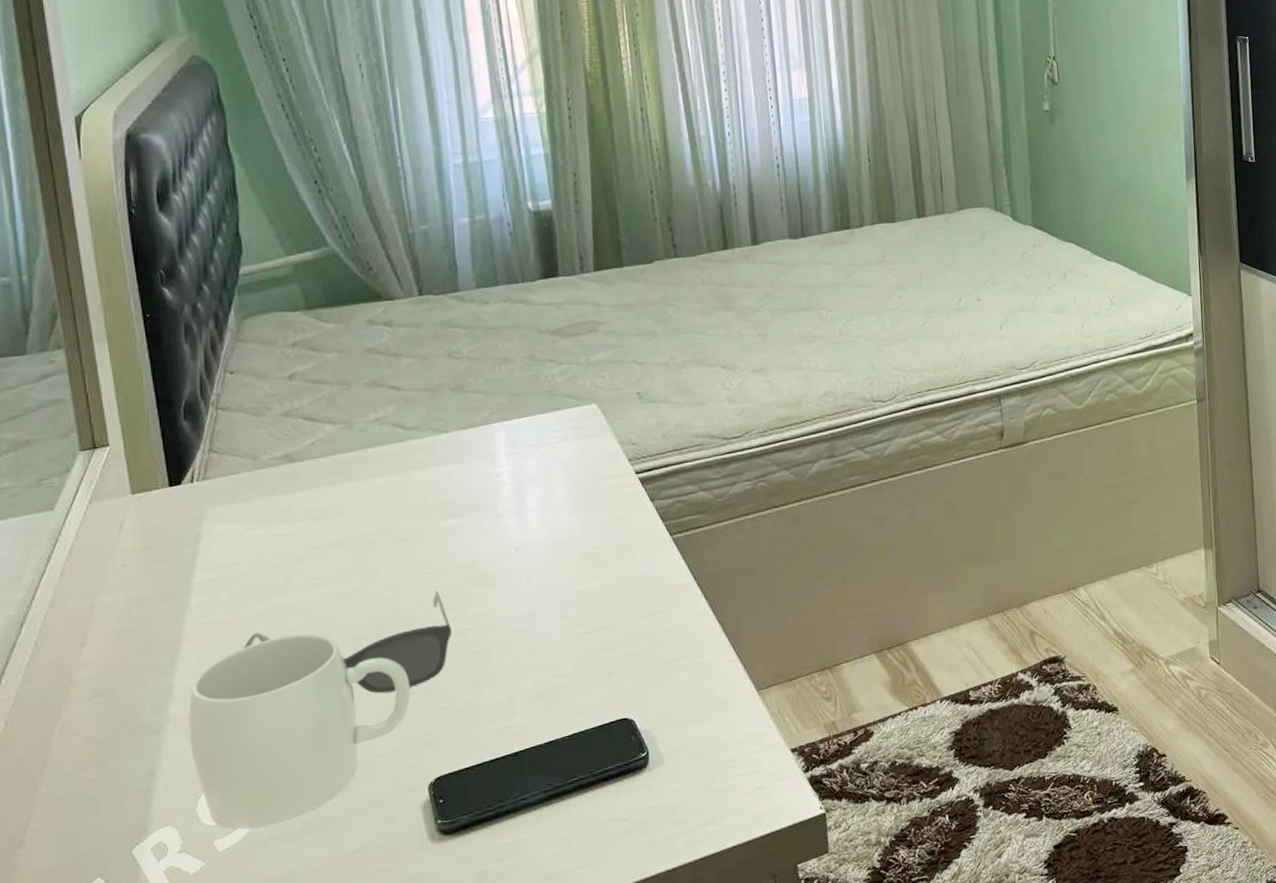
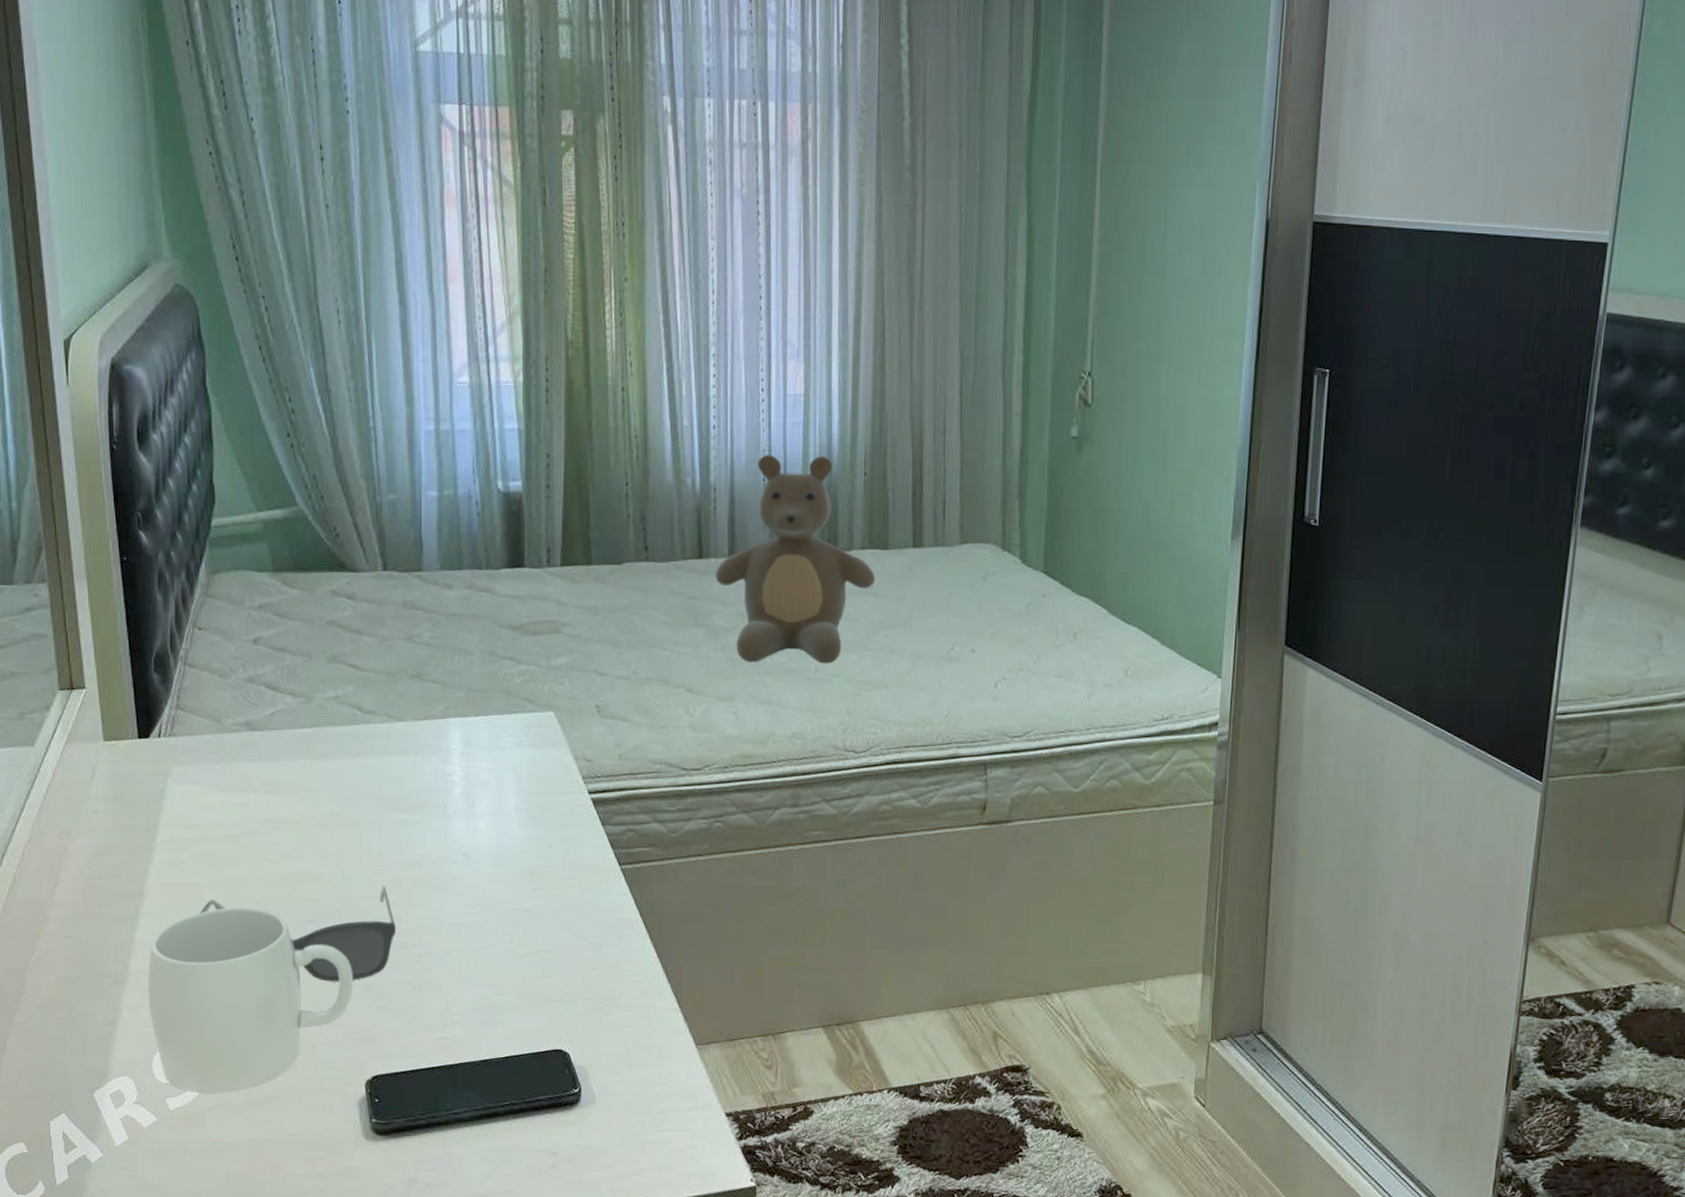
teddy bear: none [740,148,887,336] -> present [715,455,876,664]

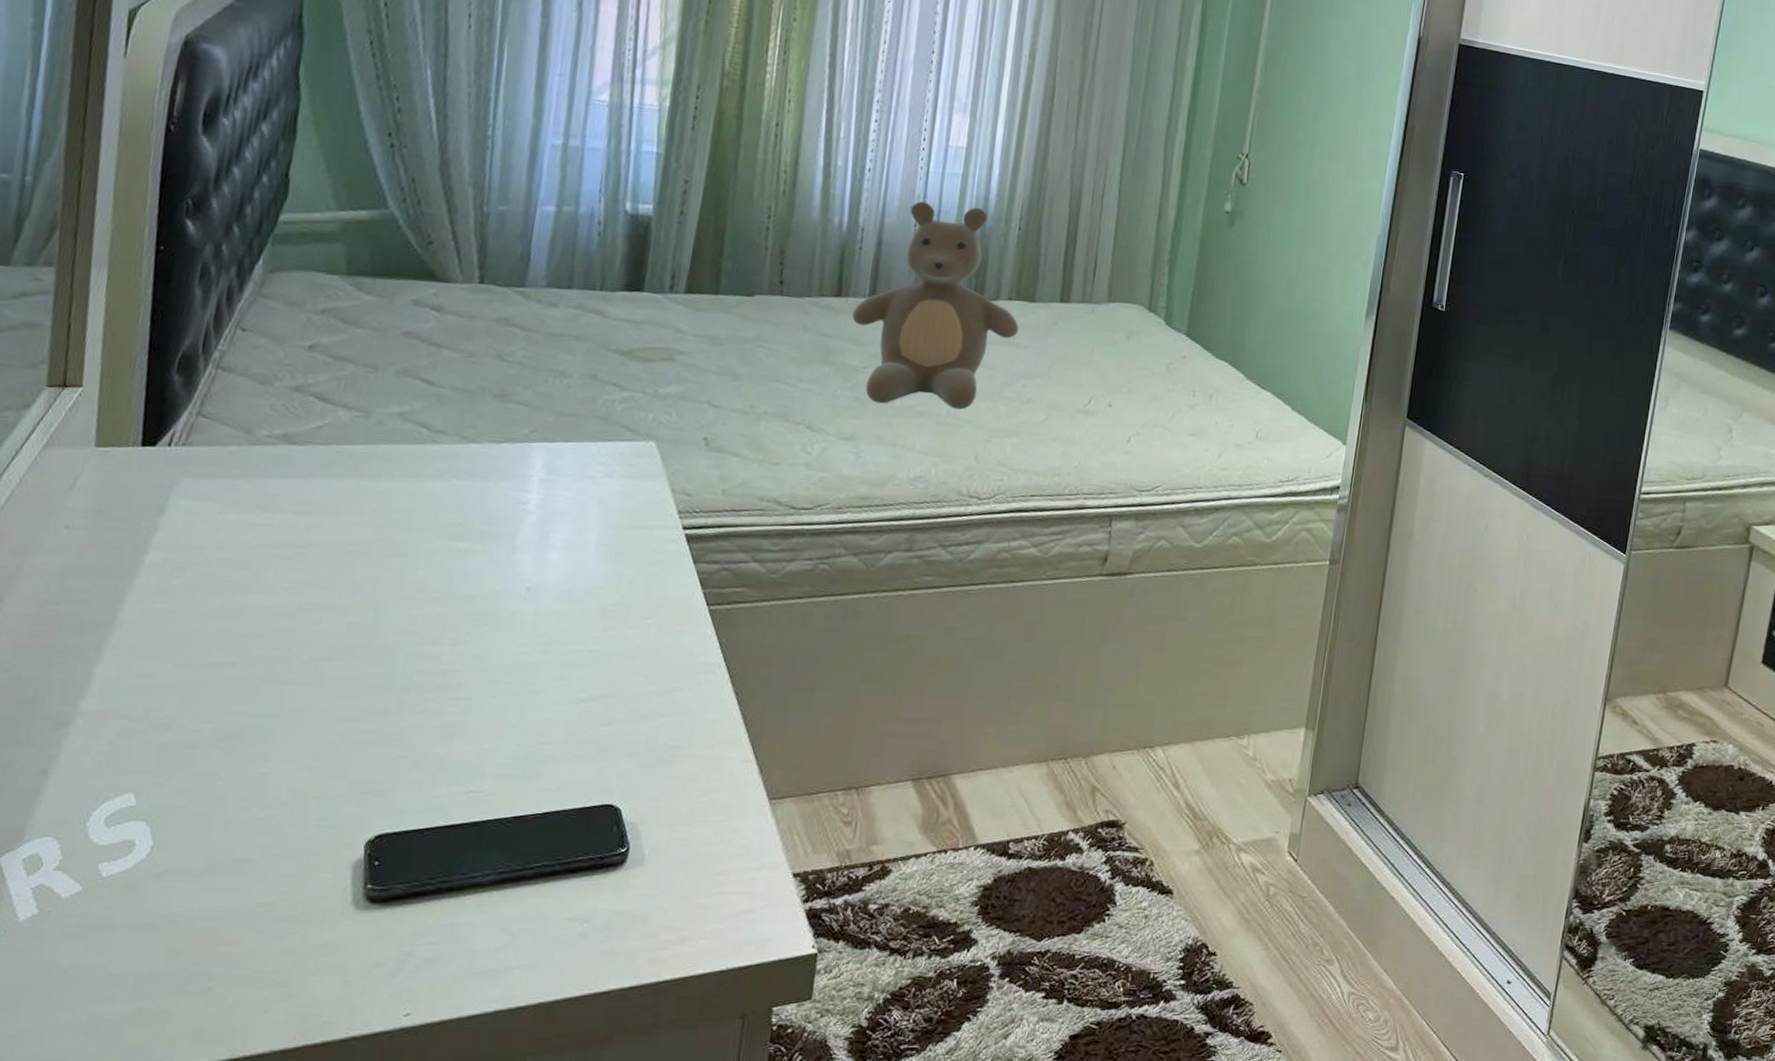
mug: present [147,907,354,1094] -> none [96,640,371,857]
sunglasses: present [199,886,397,982] -> none [185,620,434,728]

